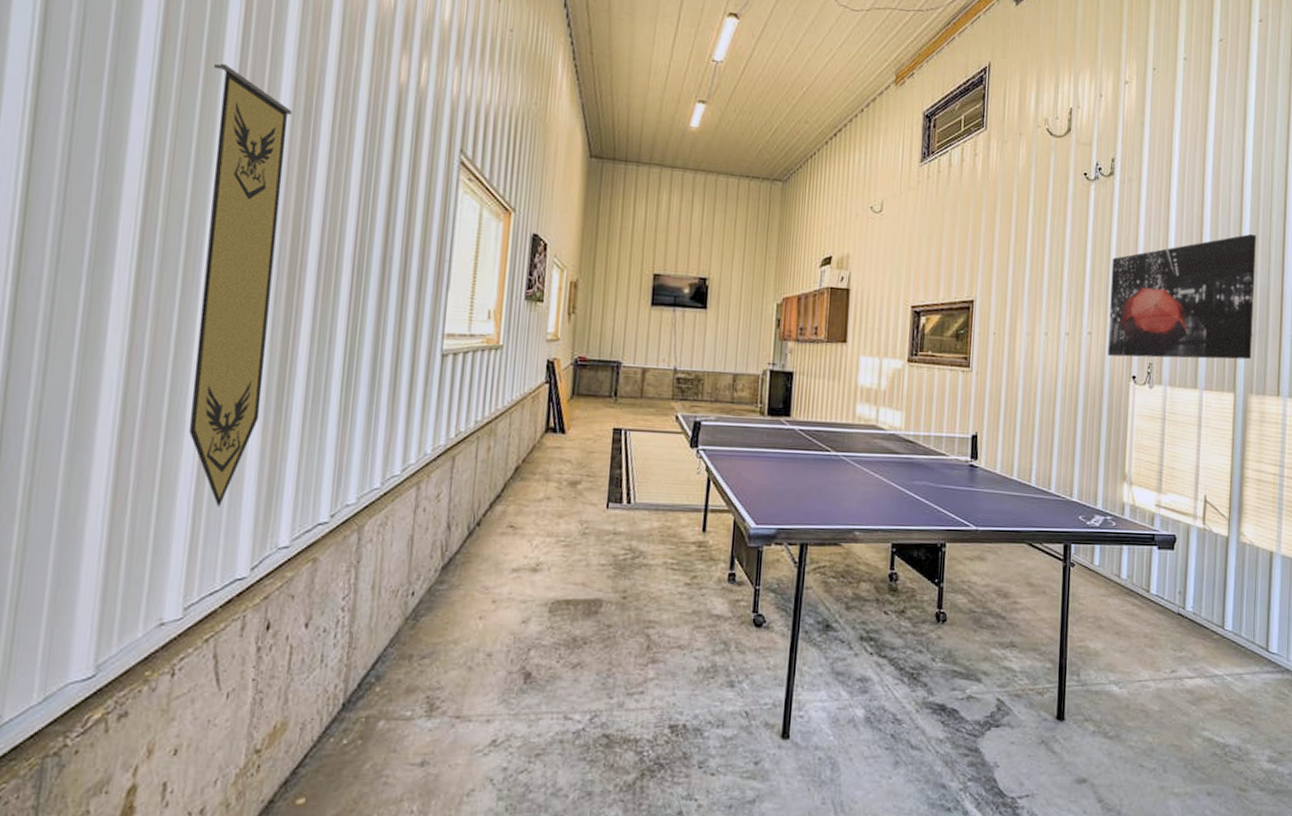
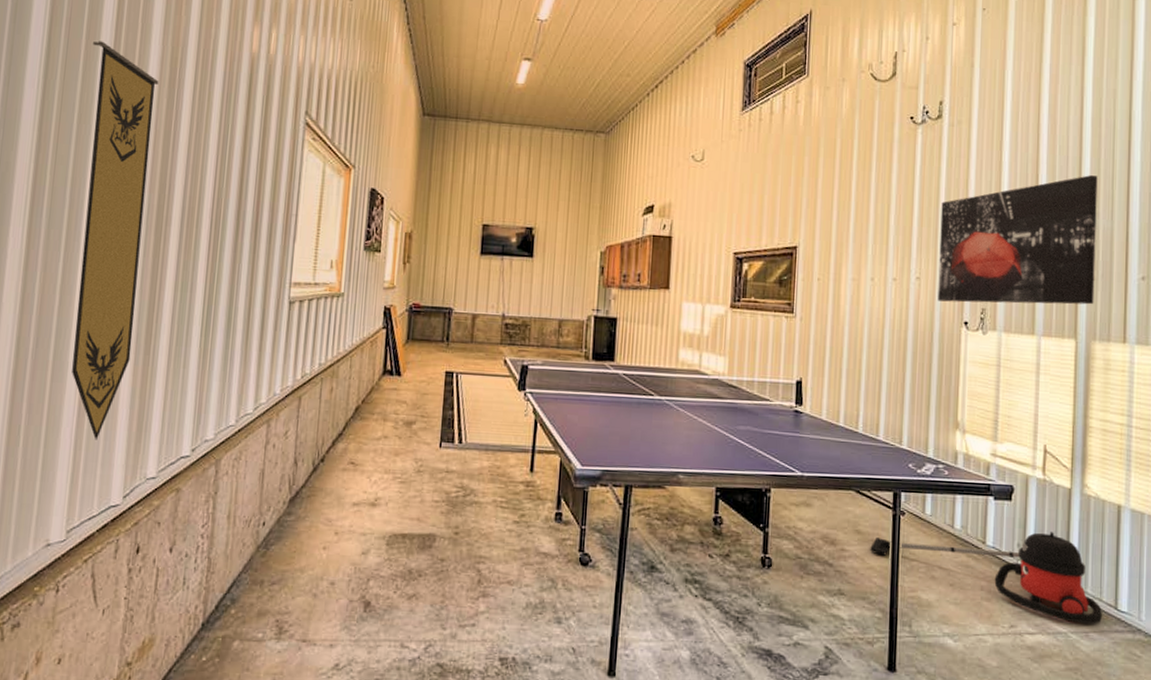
vacuum cleaner: none [1041,579,1256,666] -> present [870,532,1103,624]

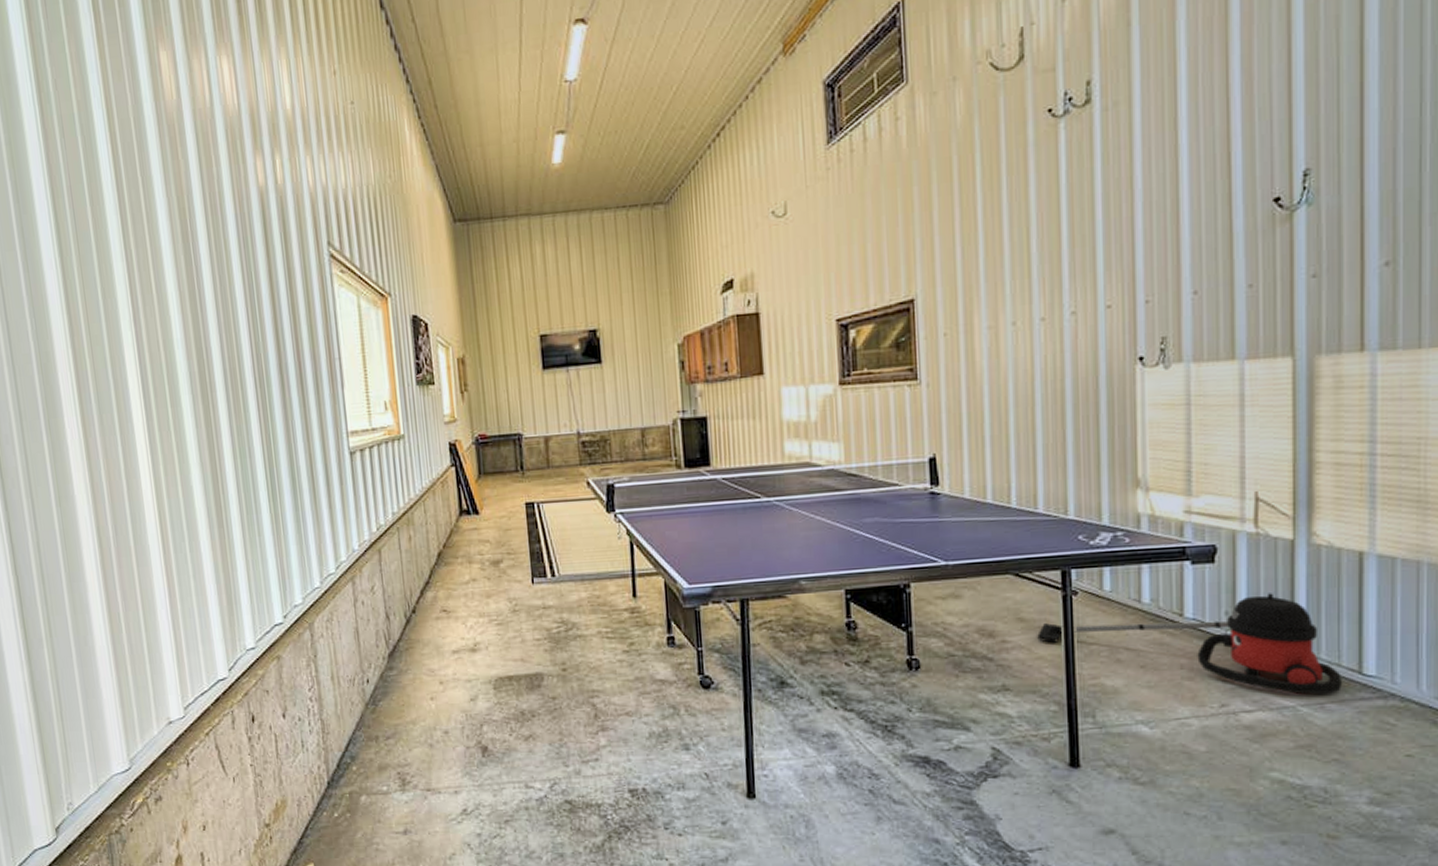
pennant: present [72,41,159,441] -> none [98,204,207,619]
wall art: present [938,175,1098,305] -> none [1098,139,1317,337]

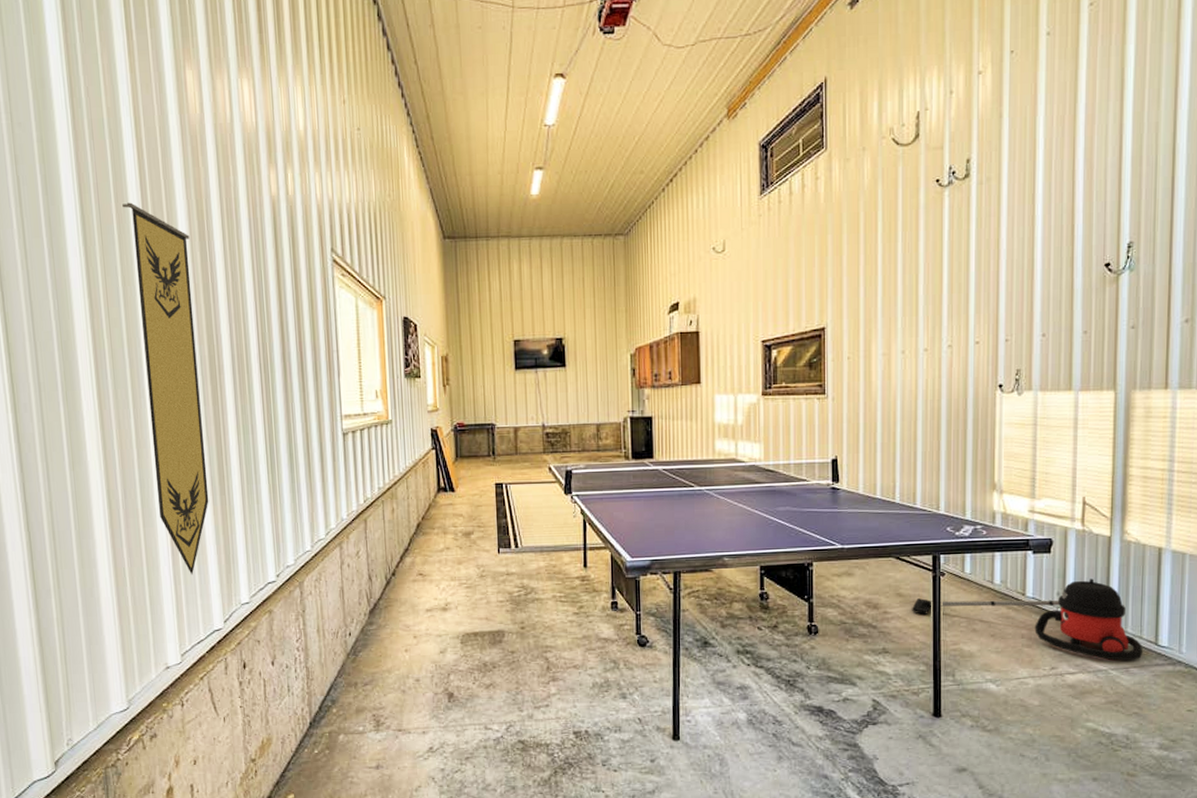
pennant: none [98,204,207,619] -> present [122,202,209,575]

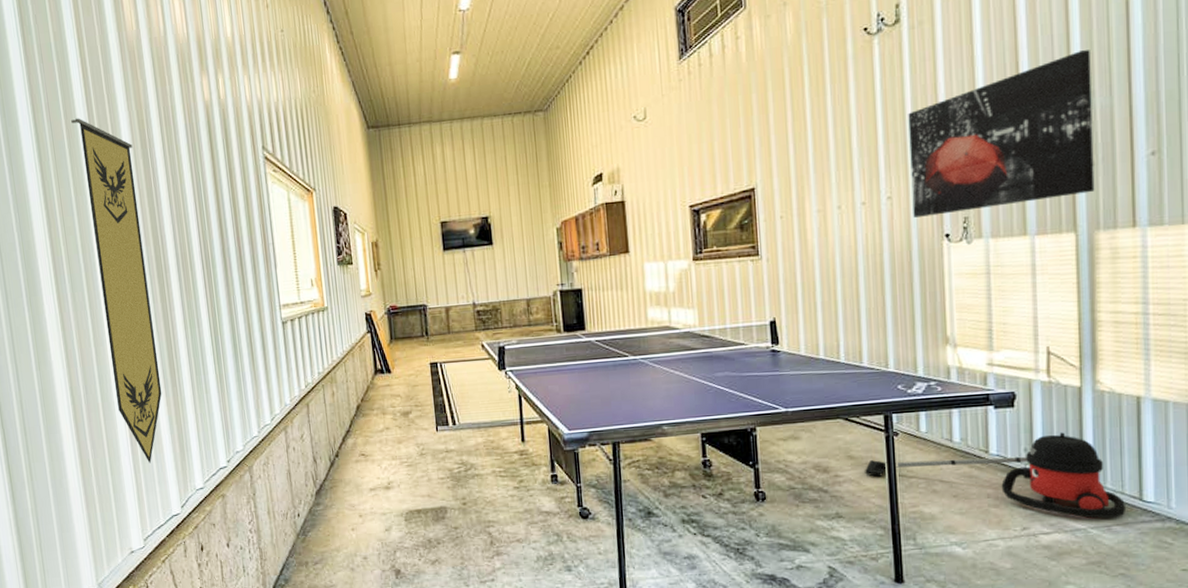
wall art: none [971,219,1138,367] -> present [908,50,1095,218]

